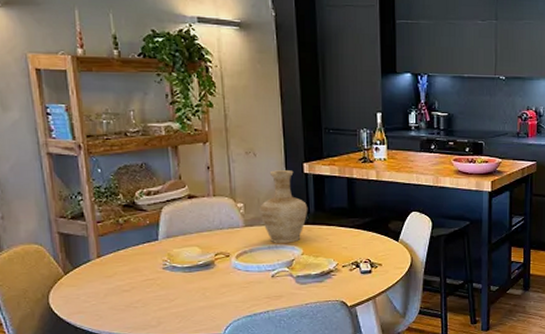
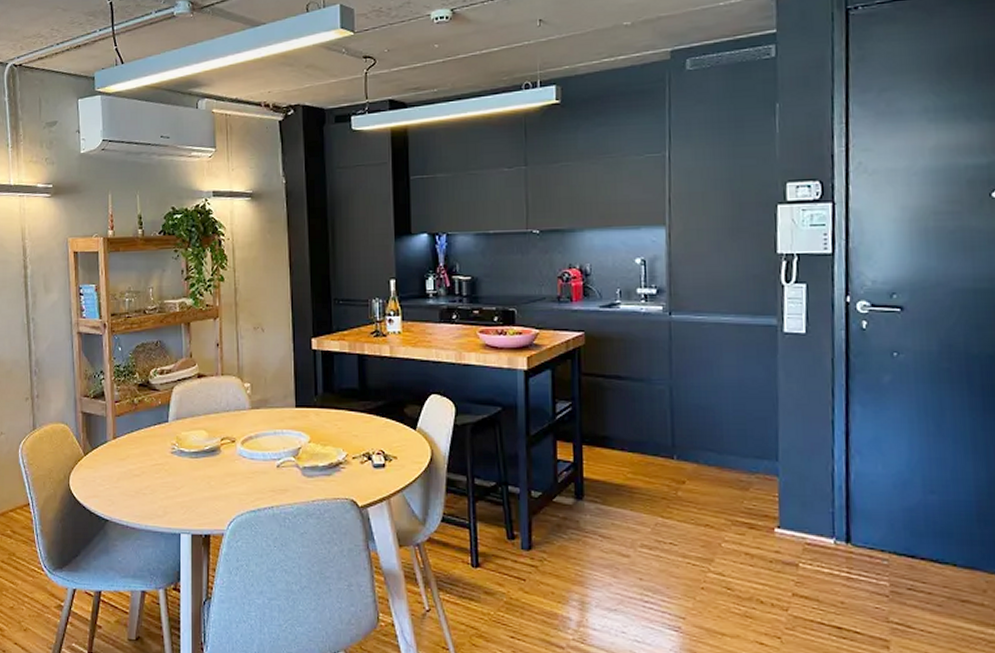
vase: present [259,170,308,243] -> none [266,346,316,428]

